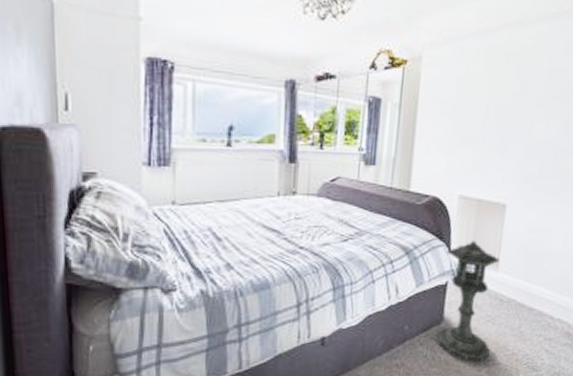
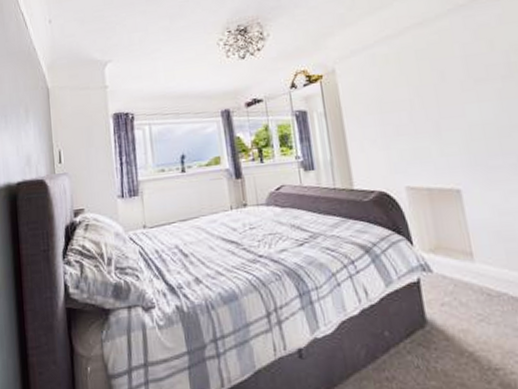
lantern: present [437,241,500,363] -> none [409,231,496,374]

